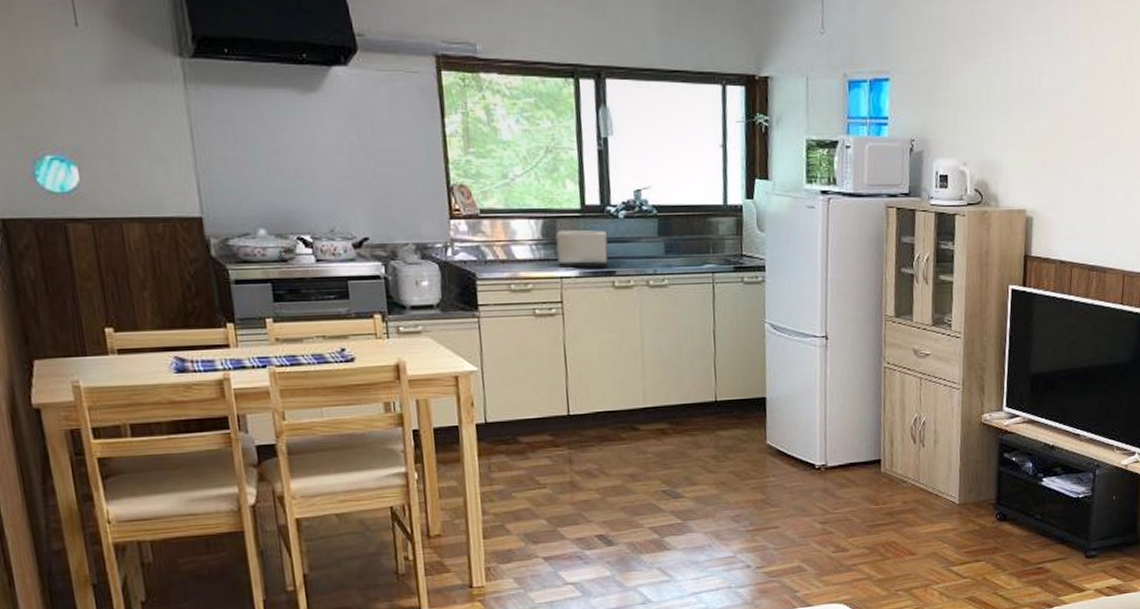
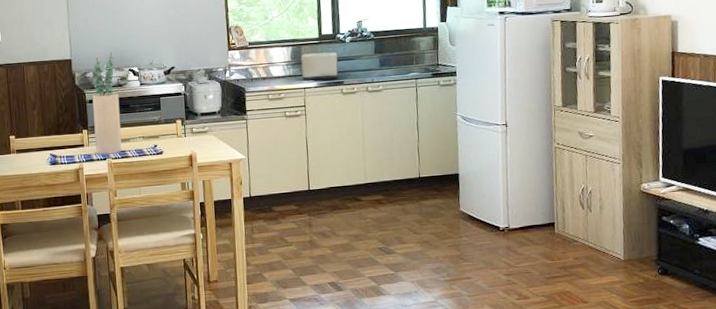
vase: none [237,209,291,361] -> present [92,51,122,155]

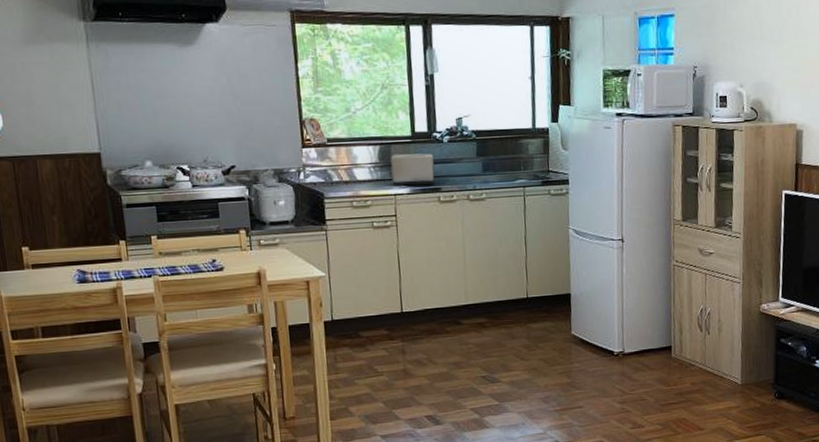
vase: present [92,51,122,155] -> none [128,145,171,271]

